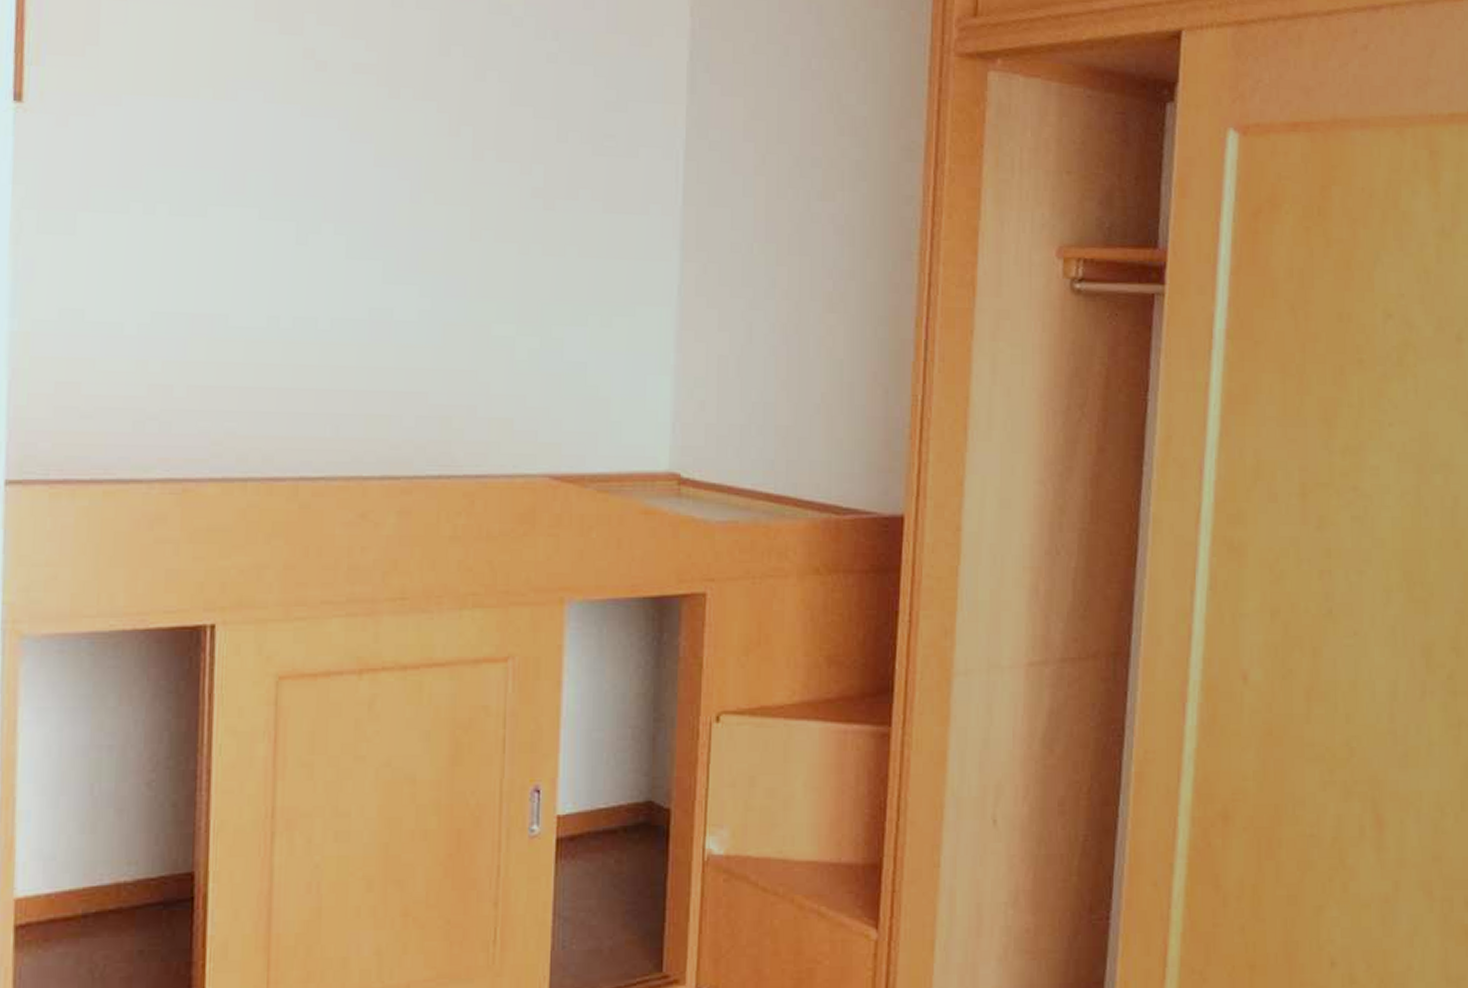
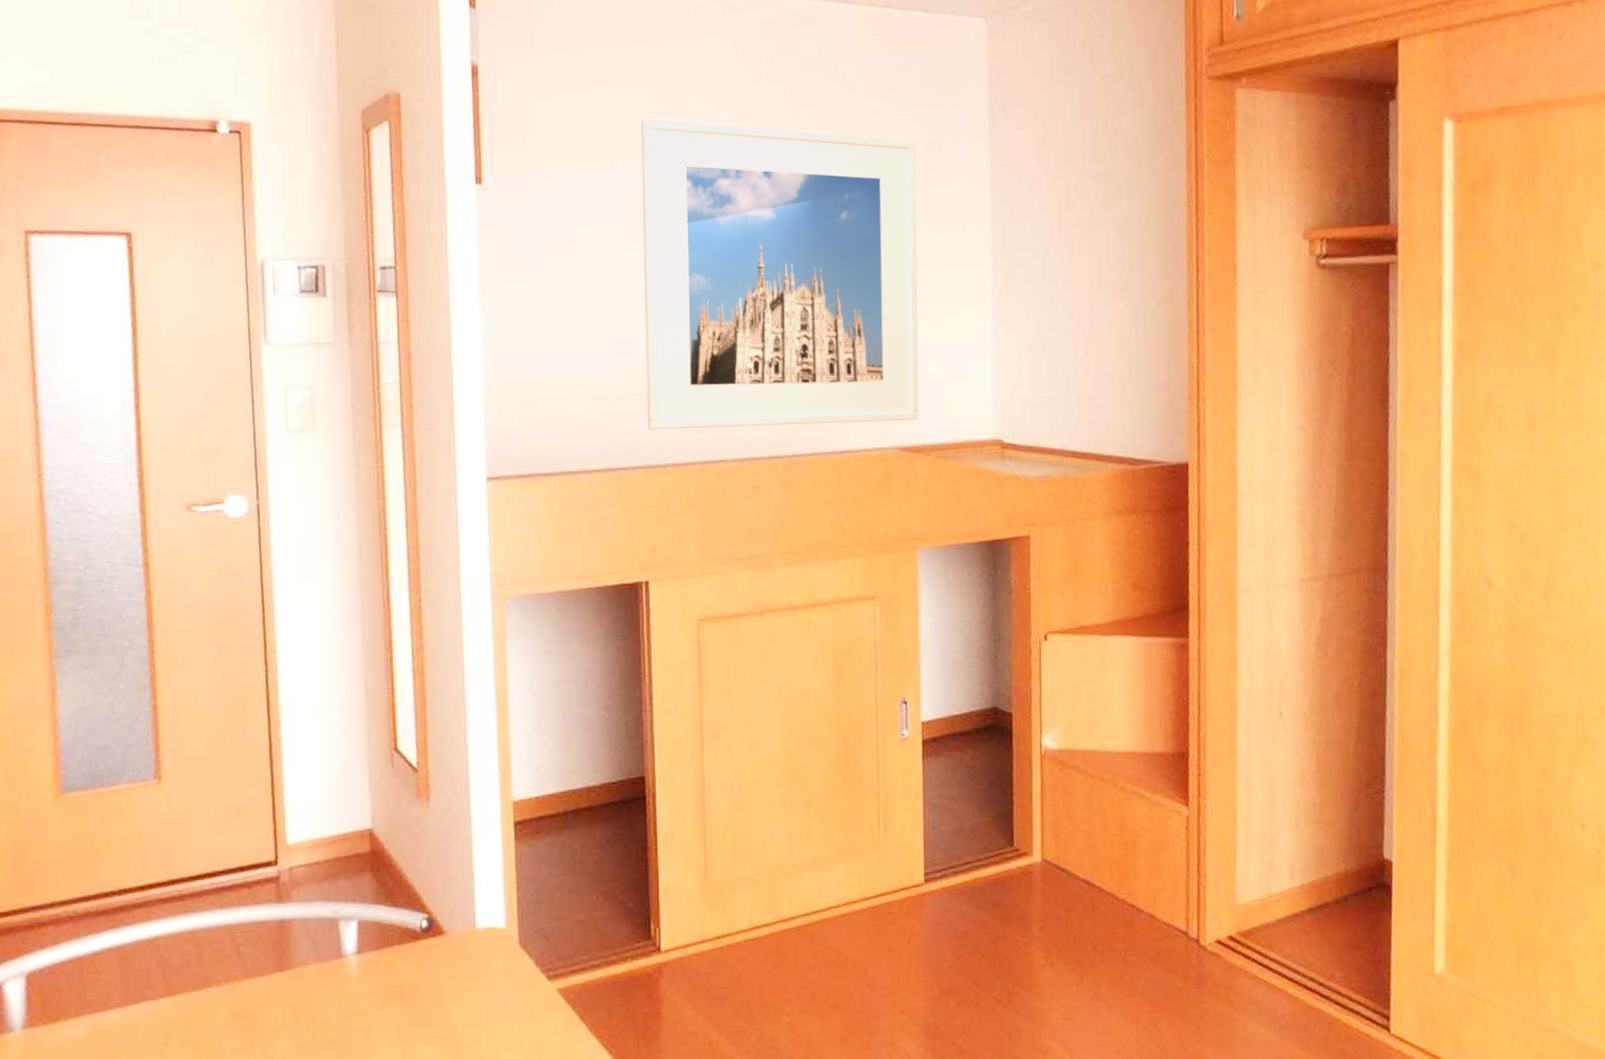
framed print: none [225,38,594,443] -> present [641,119,920,430]

